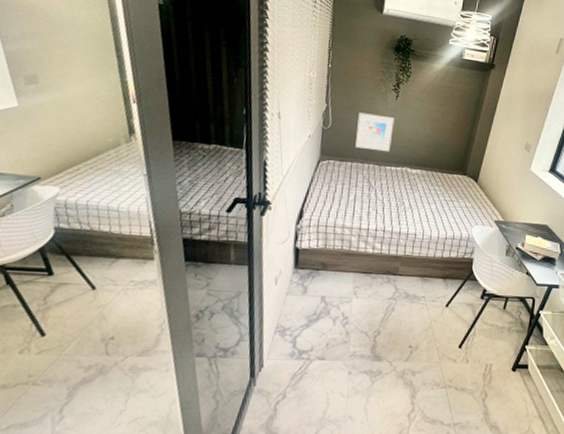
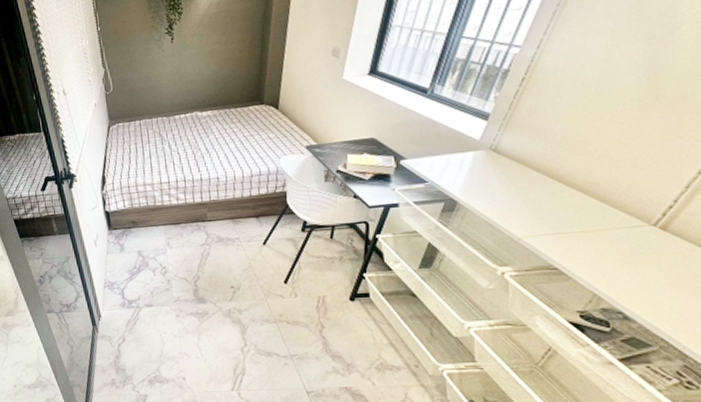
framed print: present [355,112,395,152] -> none [136,63,176,105]

